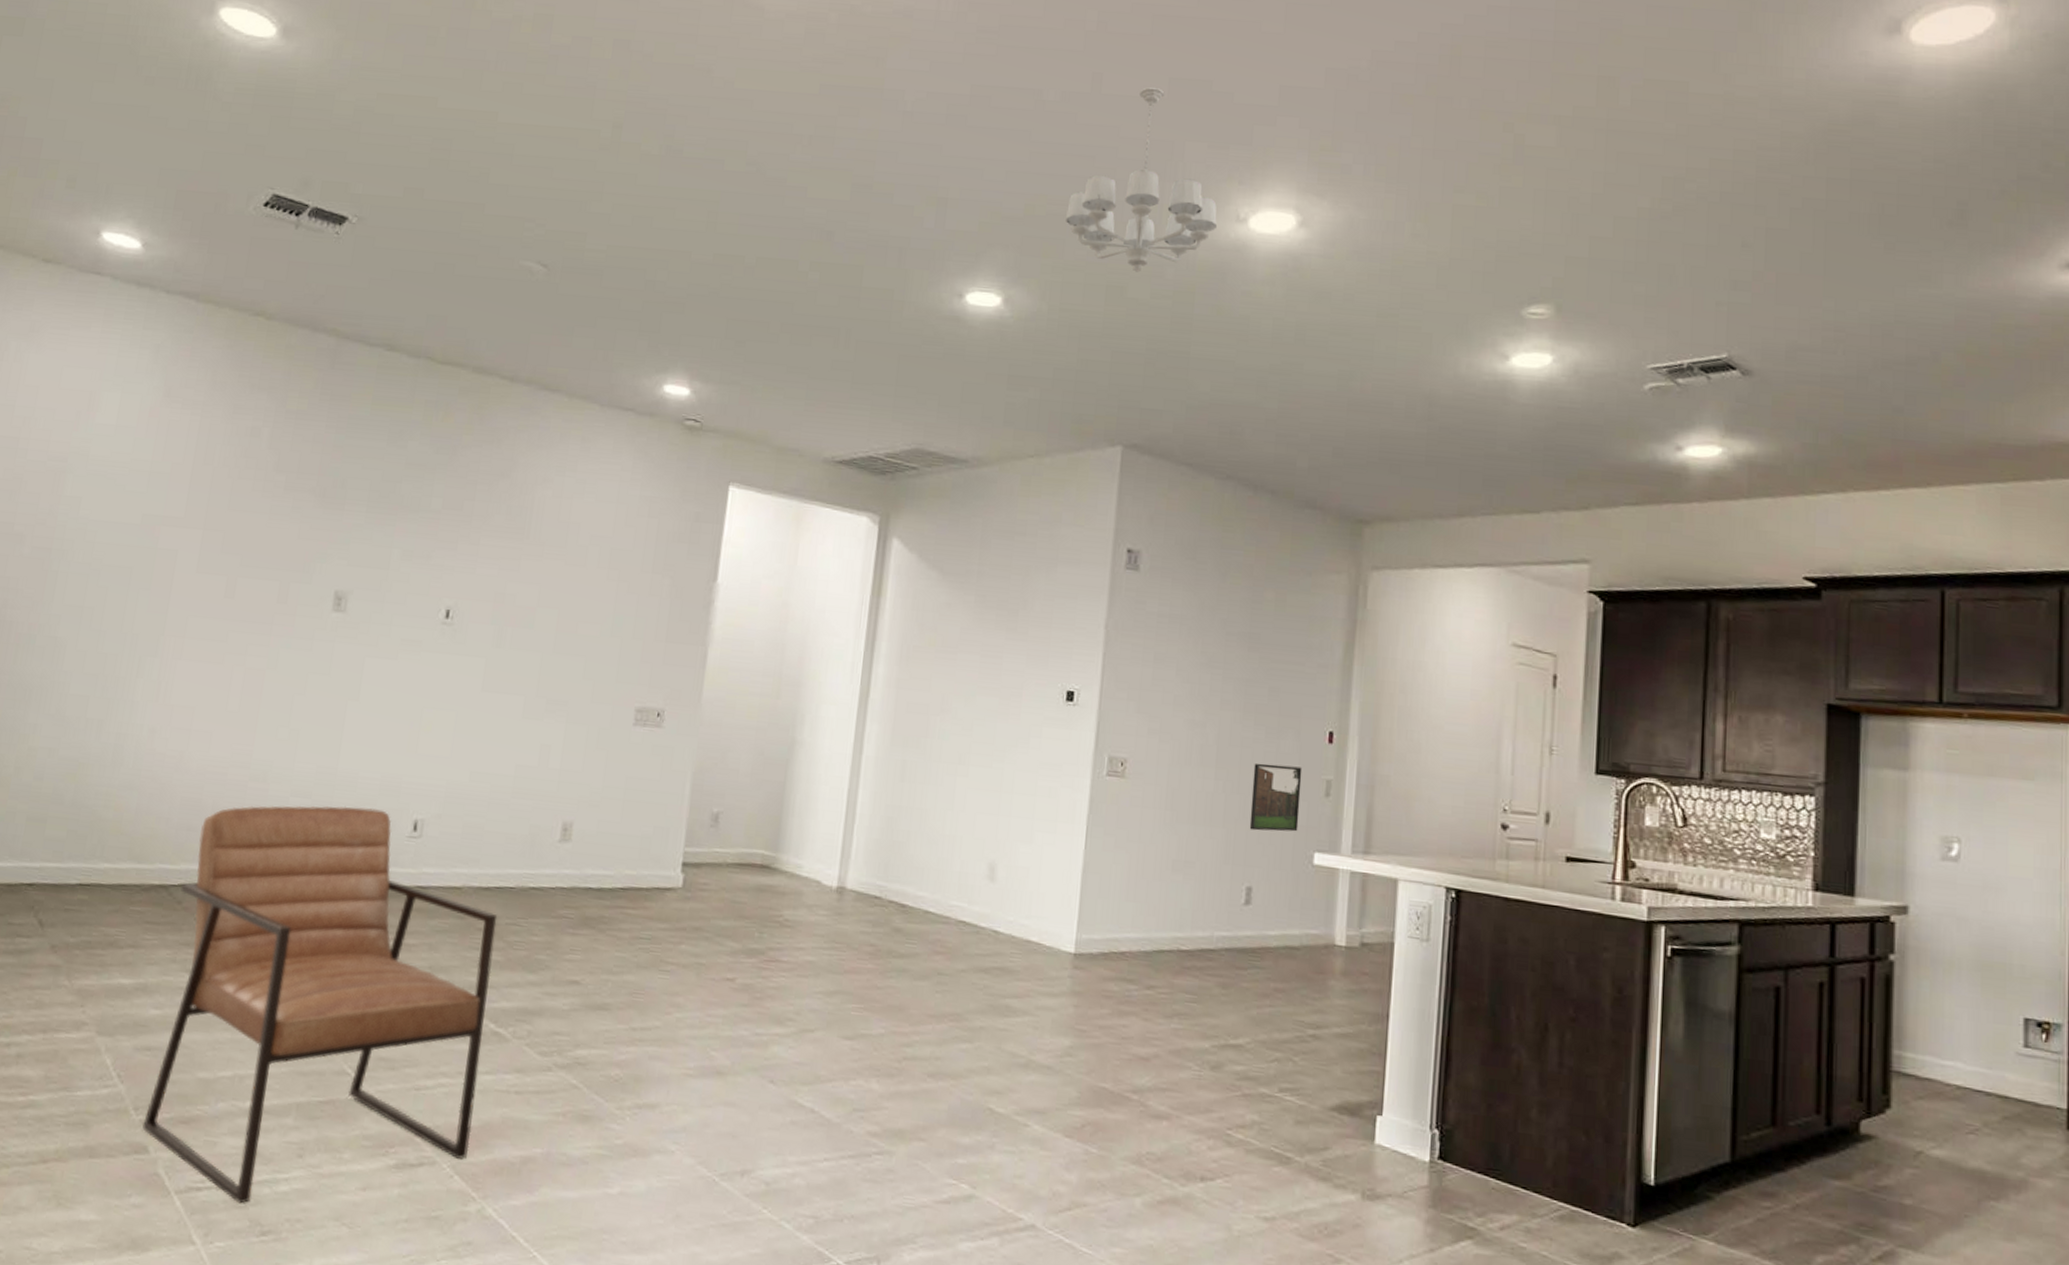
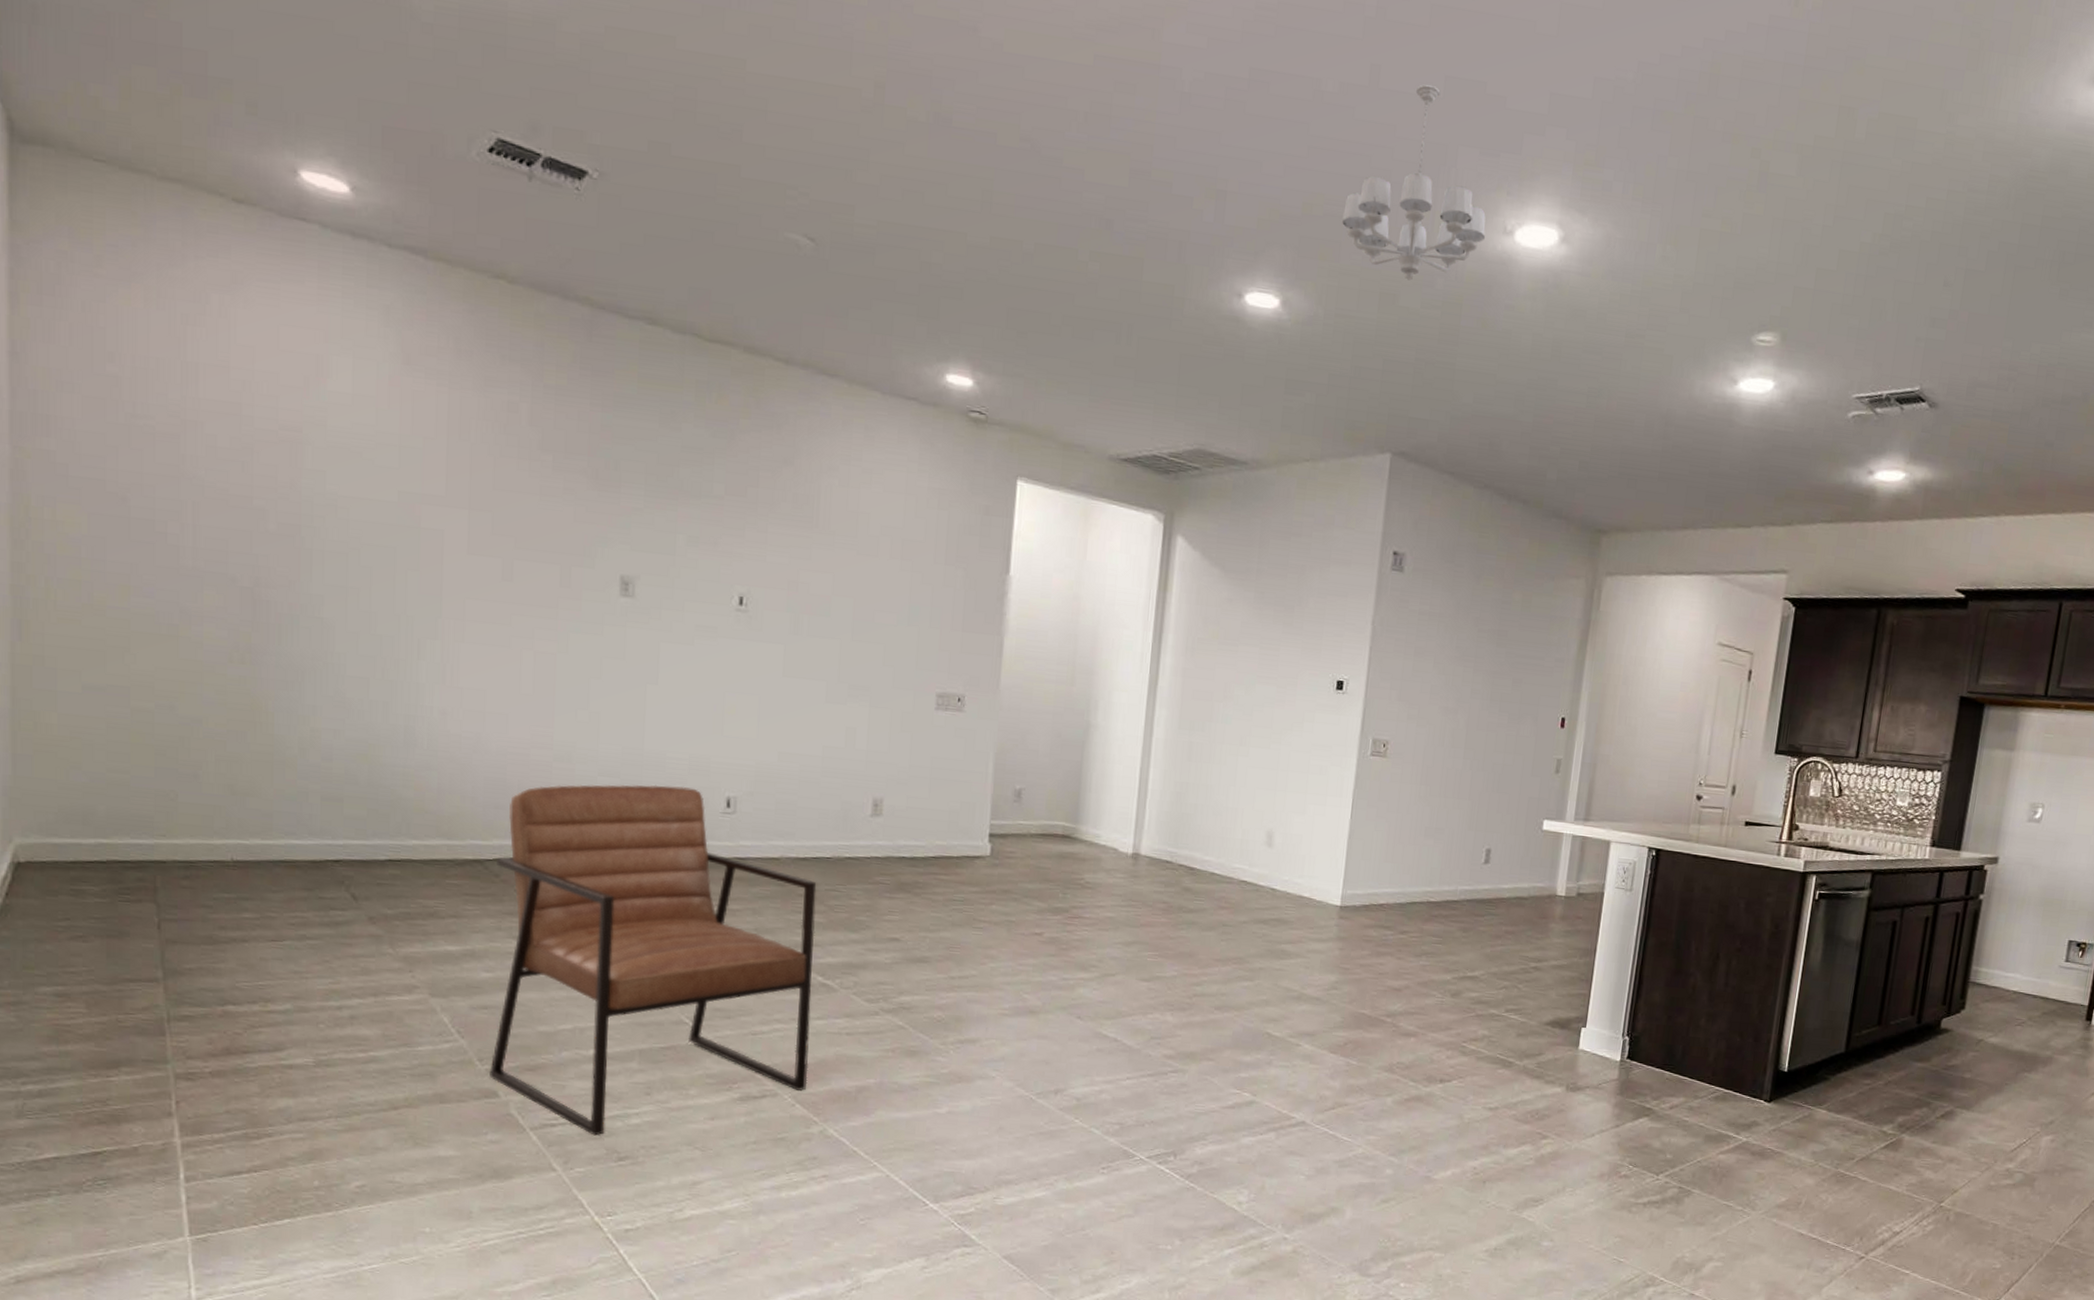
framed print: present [1249,762,1303,832] -> none [1491,744,1538,803]

